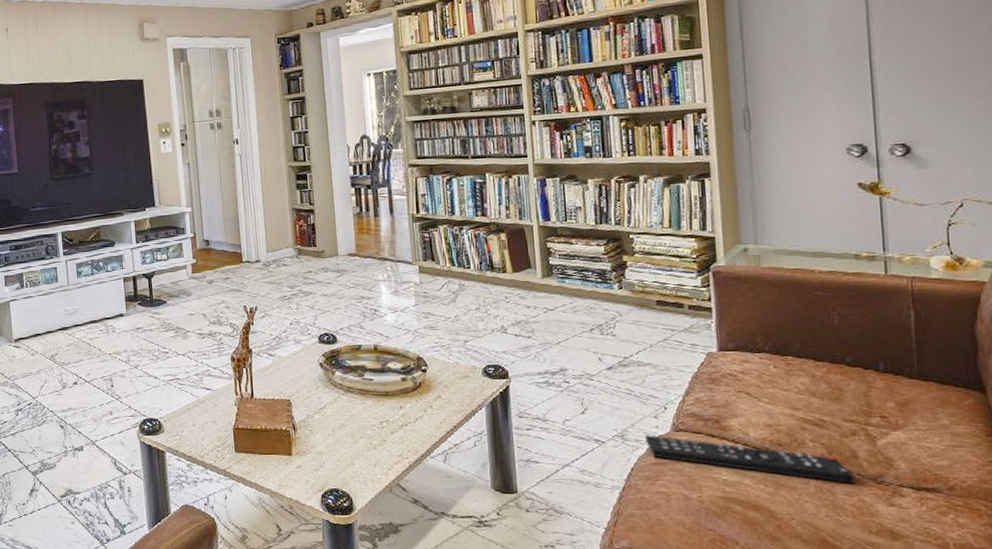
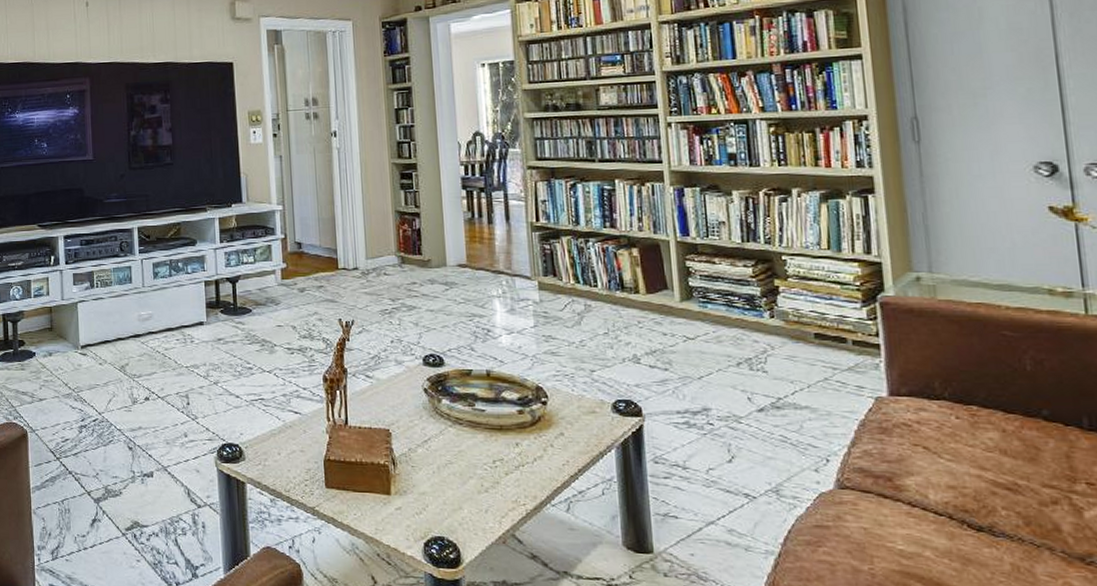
remote control: present [645,435,855,485] -> none [804,491,1059,564]

